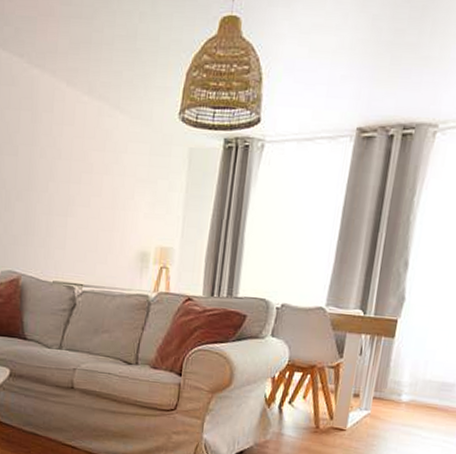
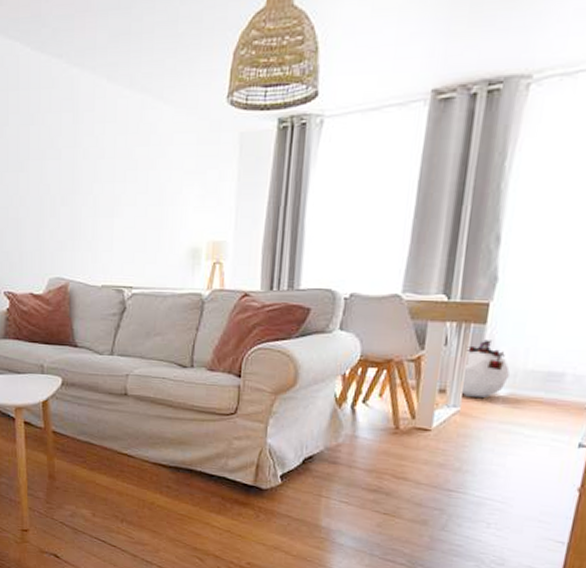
pouf: none [371,352,412,403] -> present [461,340,510,398]

